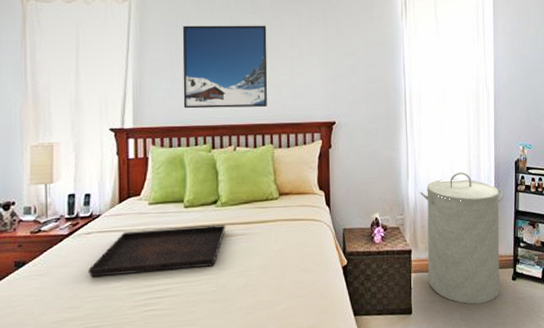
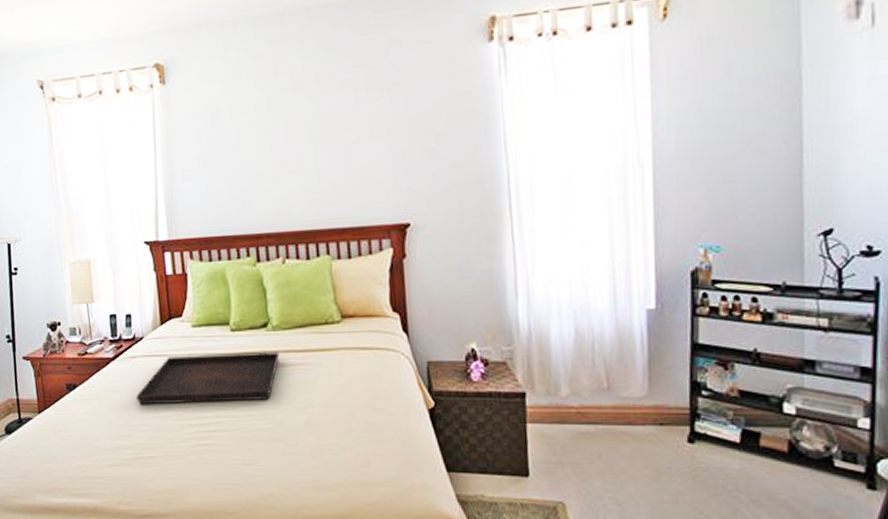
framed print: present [182,25,268,109] -> none [212,104,320,215]
laundry hamper: present [420,171,504,305] -> none [536,287,673,471]

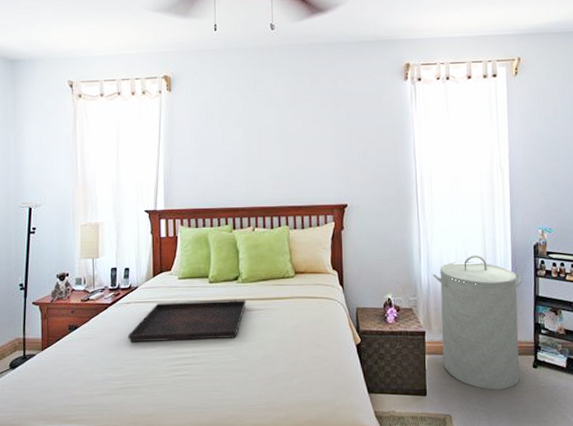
laundry hamper: none [536,287,673,471] -> present [433,255,523,390]

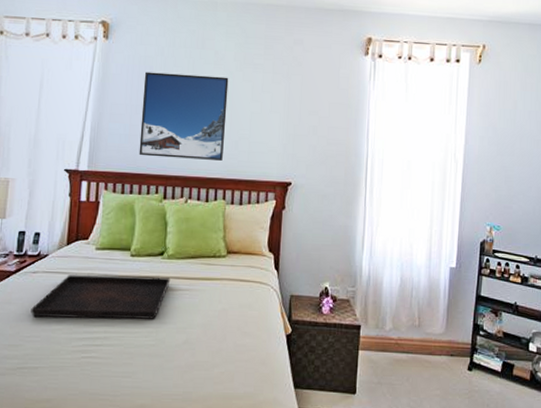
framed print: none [205,114,283,193] -> present [139,72,229,161]
laundry hamper: present [433,255,523,390] -> none [375,247,466,392]

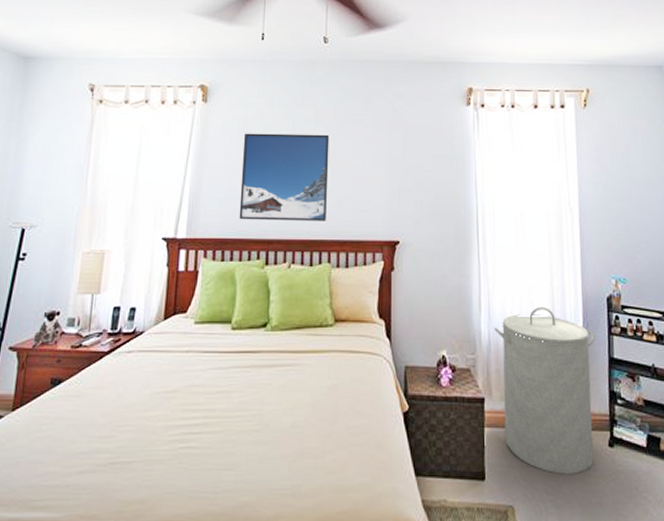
serving tray: present [30,274,171,319] -> none [124,352,275,404]
laundry hamper: none [375,247,466,392] -> present [494,306,595,474]

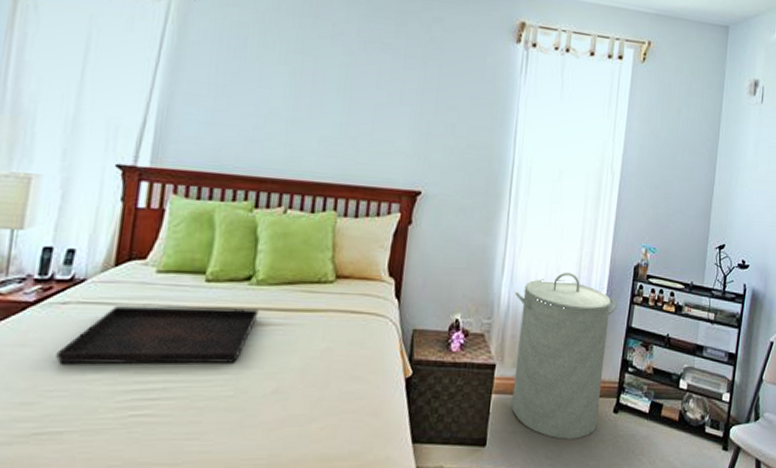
serving tray: none [124,352,275,404] -> present [56,305,259,365]
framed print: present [239,133,330,221] -> none [223,42,349,161]

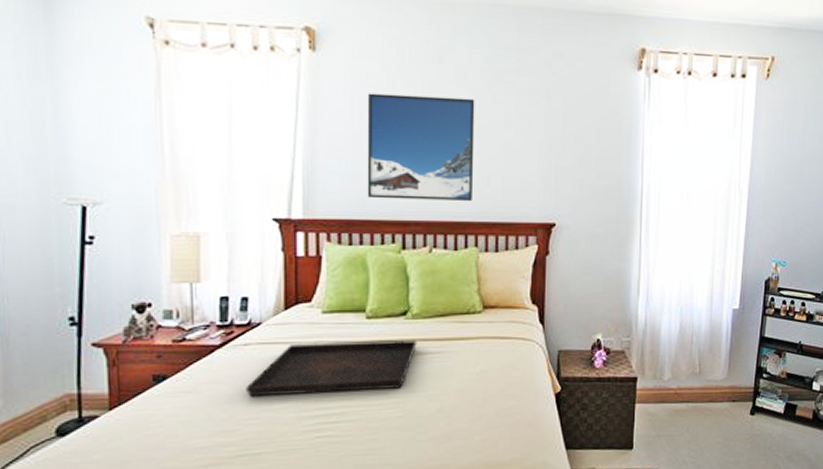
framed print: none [223,42,349,161] -> present [367,93,475,201]
laundry hamper: present [511,272,617,439] -> none [652,289,749,440]

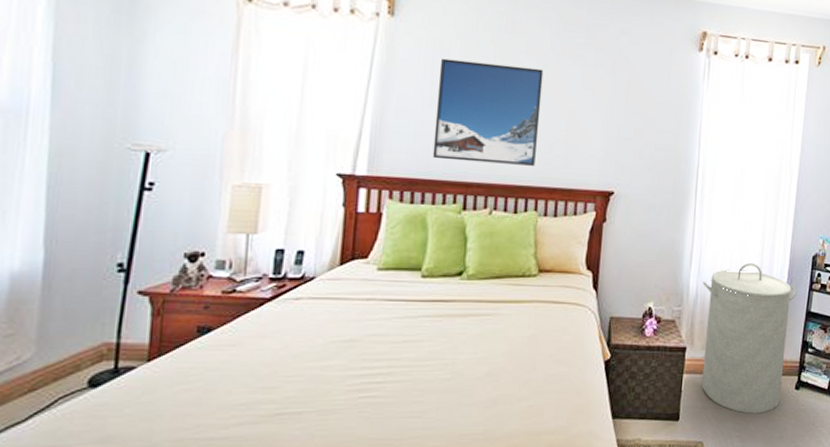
serving tray: present [246,340,417,397] -> none [292,299,471,353]
laundry hamper: none [652,289,749,440] -> present [701,262,797,414]

